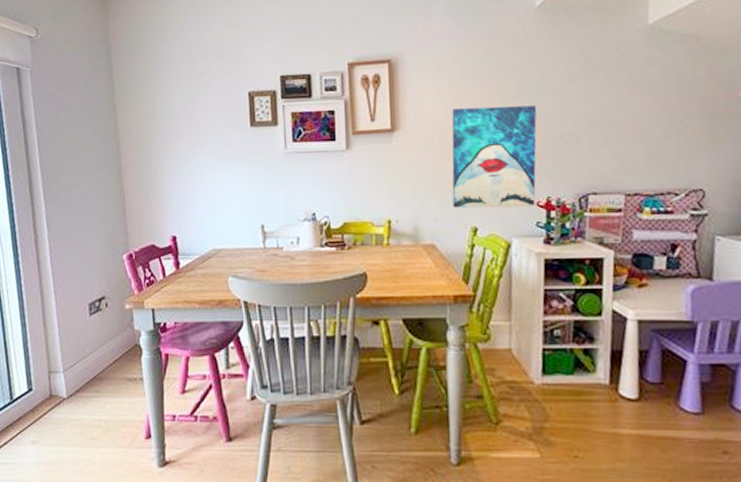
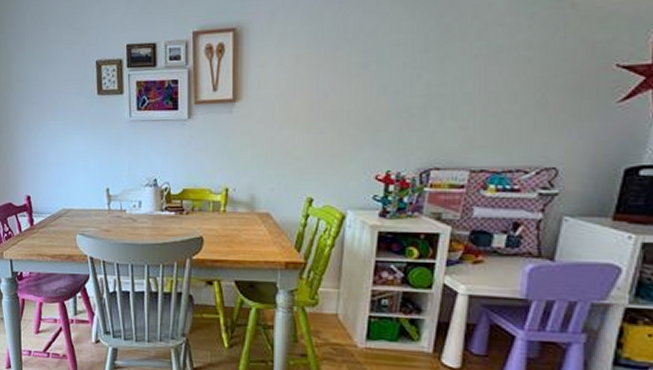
wall art: present [451,105,537,208] -> none [290,76,384,180]

